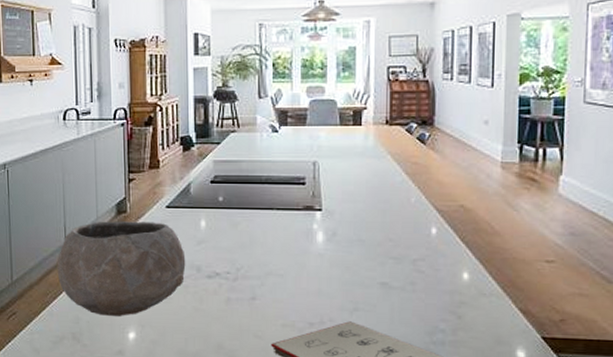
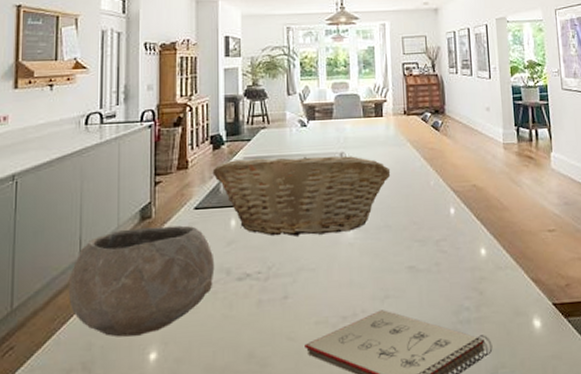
fruit basket: none [183,162,367,243] -> present [212,156,391,237]

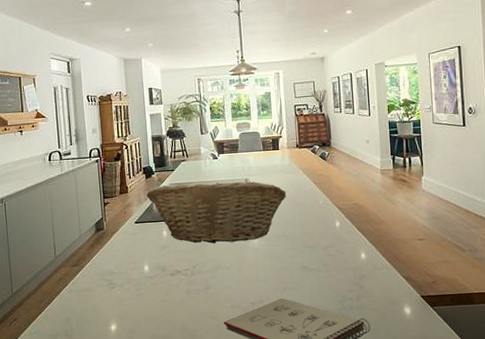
bowl: present [68,225,215,337] -> none [49,235,153,314]

